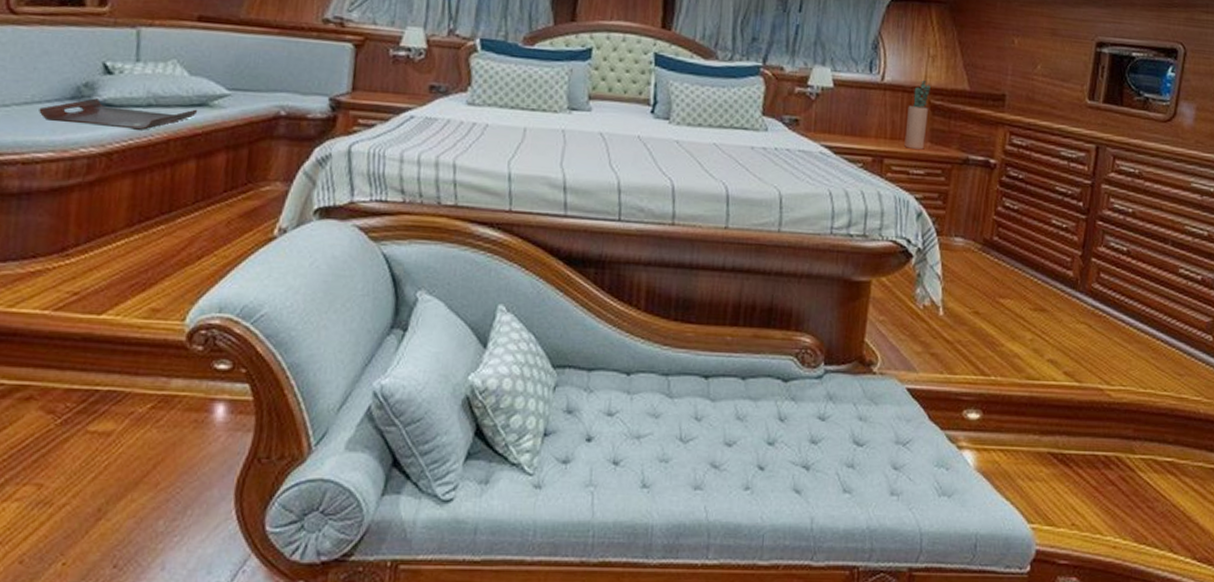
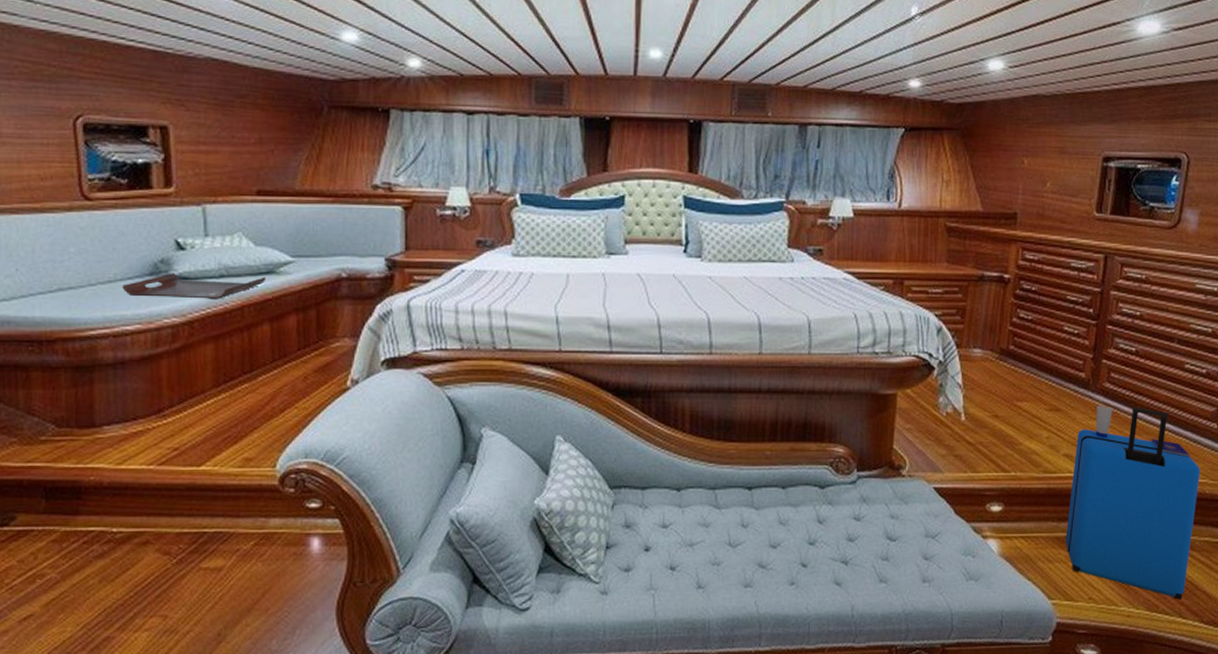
vase: present [904,78,931,151] -> none [923,202,946,271]
suitcase: none [1048,308,1195,533] -> present [1065,405,1201,601]

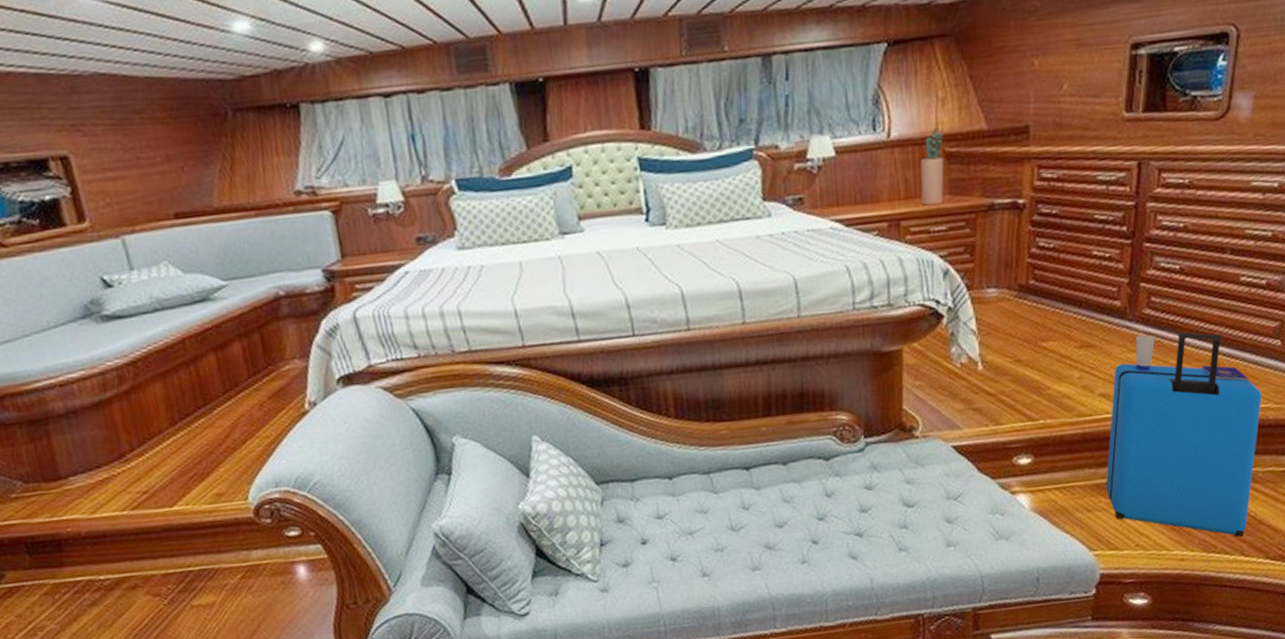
serving tray: present [122,273,267,299] -> none [57,305,202,342]
vase: none [923,202,946,271] -> present [920,125,944,206]

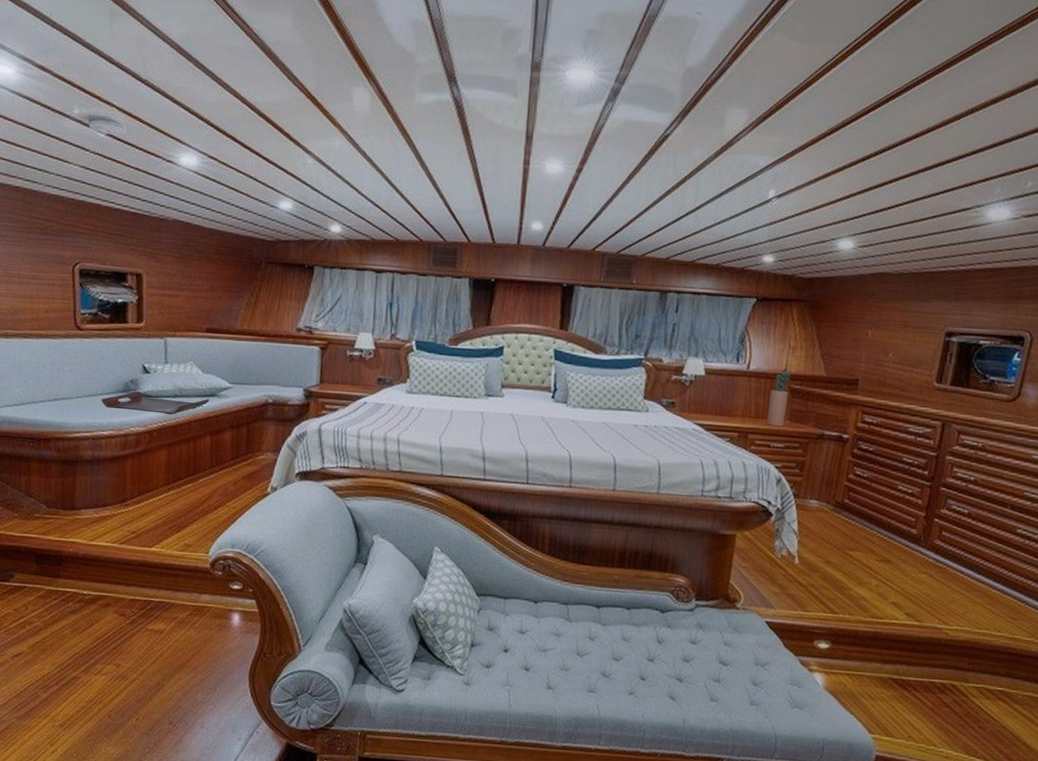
serving tray: none [57,305,202,342] -> present [101,391,210,414]
suitcase: present [1106,333,1262,538] -> none [889,560,1028,749]

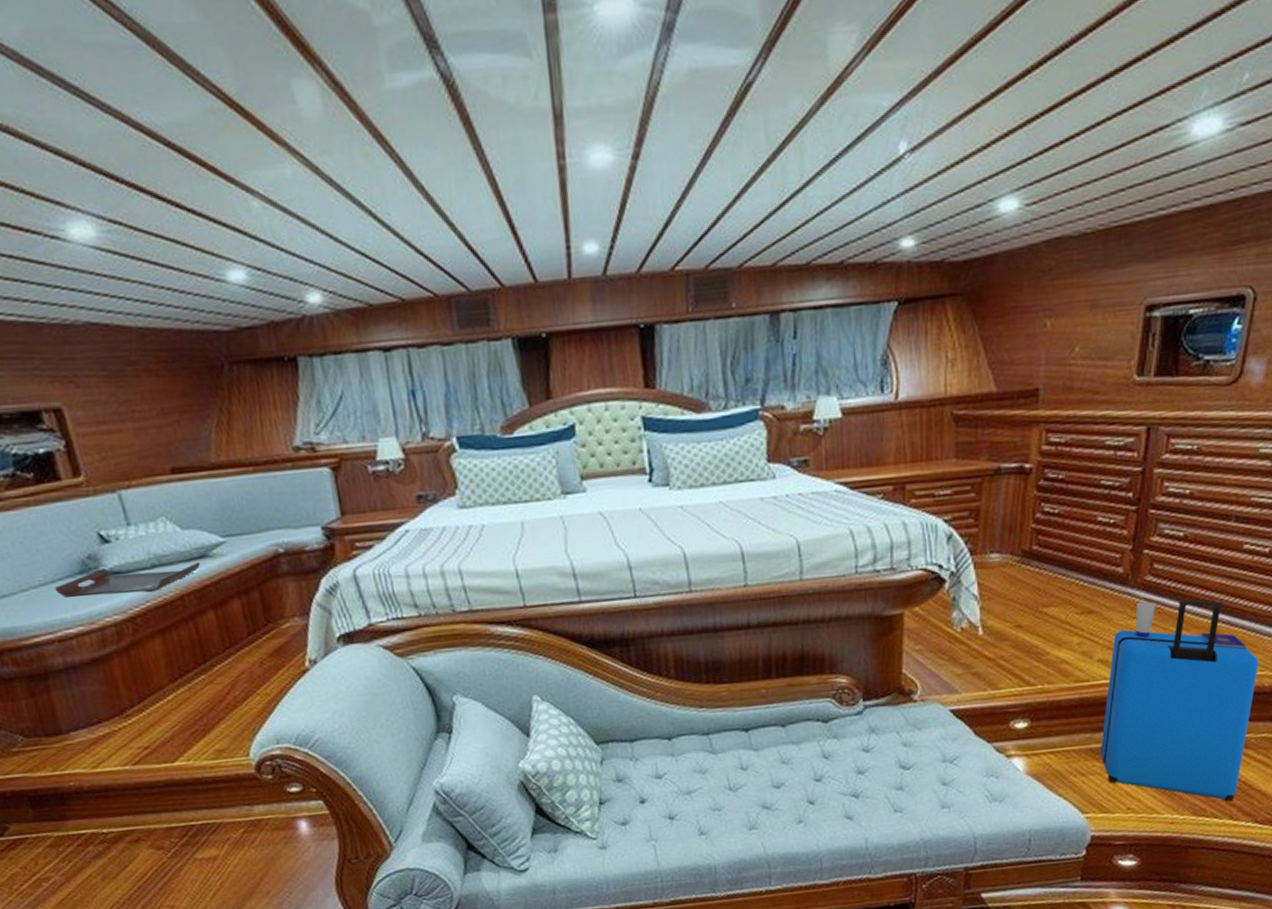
vase: present [767,366,791,428] -> none [927,387,952,470]
suitcase: none [889,560,1028,749] -> present [1100,600,1260,802]

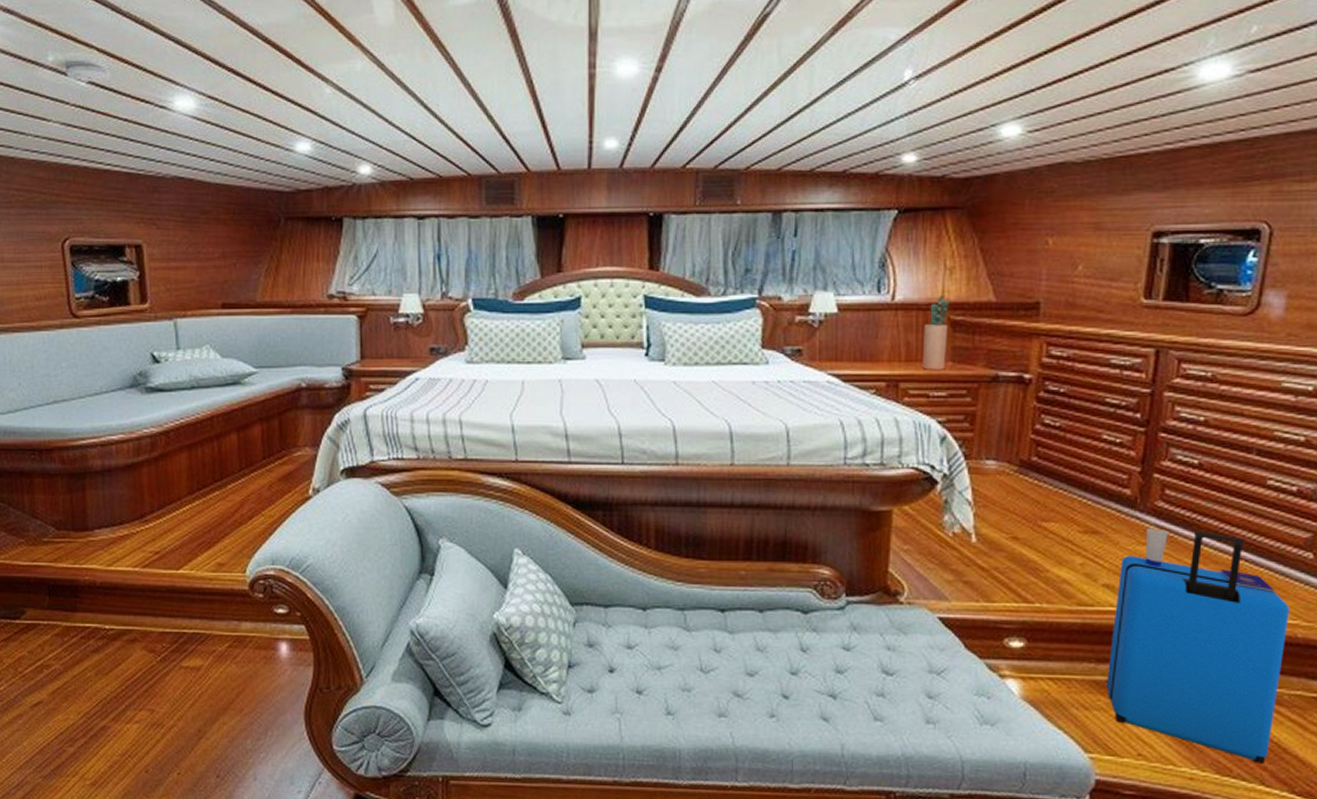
serving tray: present [55,562,201,597] -> none [107,385,233,410]
vase: none [927,387,952,470] -> present [922,293,949,371]

